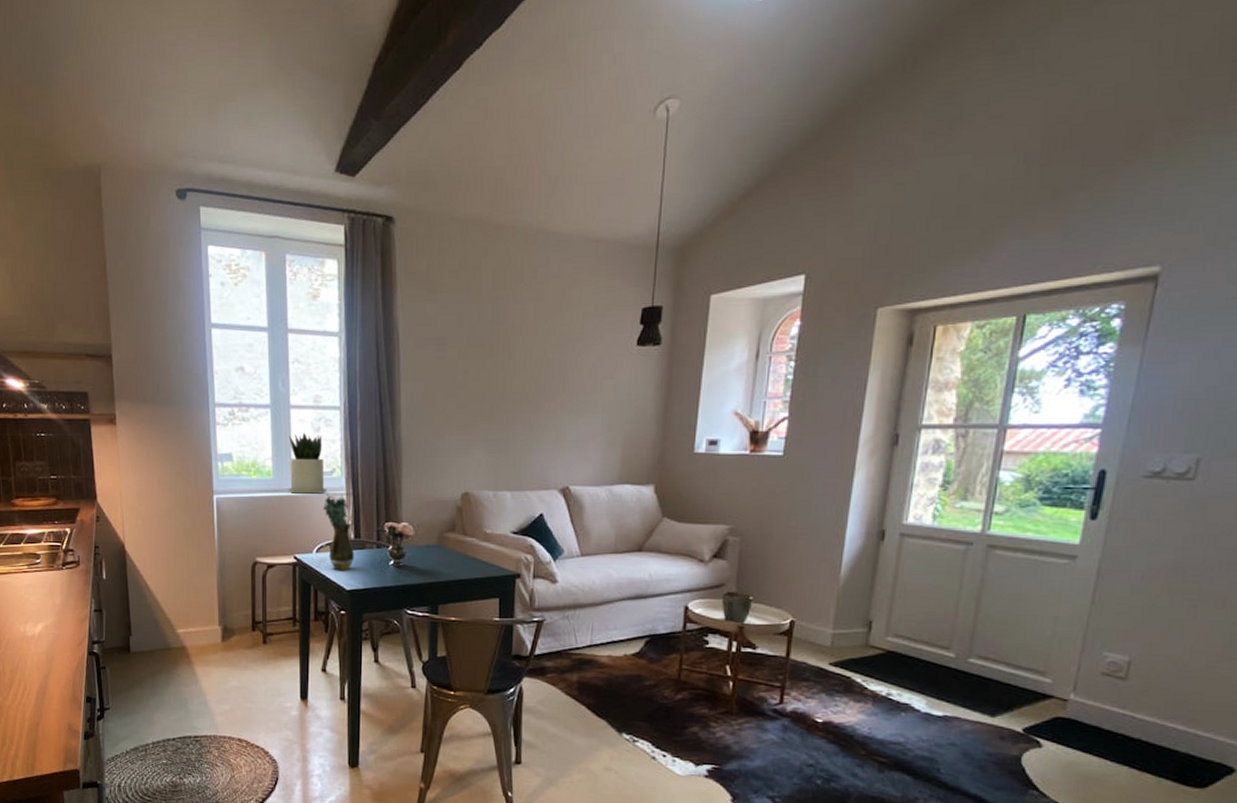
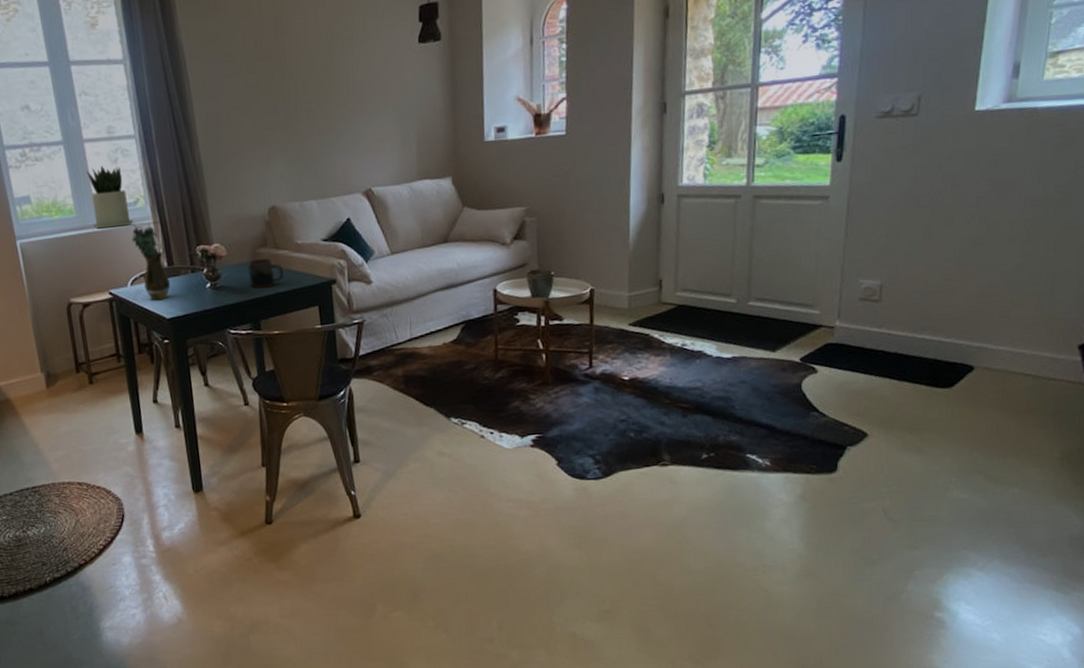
mug: none [433,542,468,574] -> present [248,257,284,290]

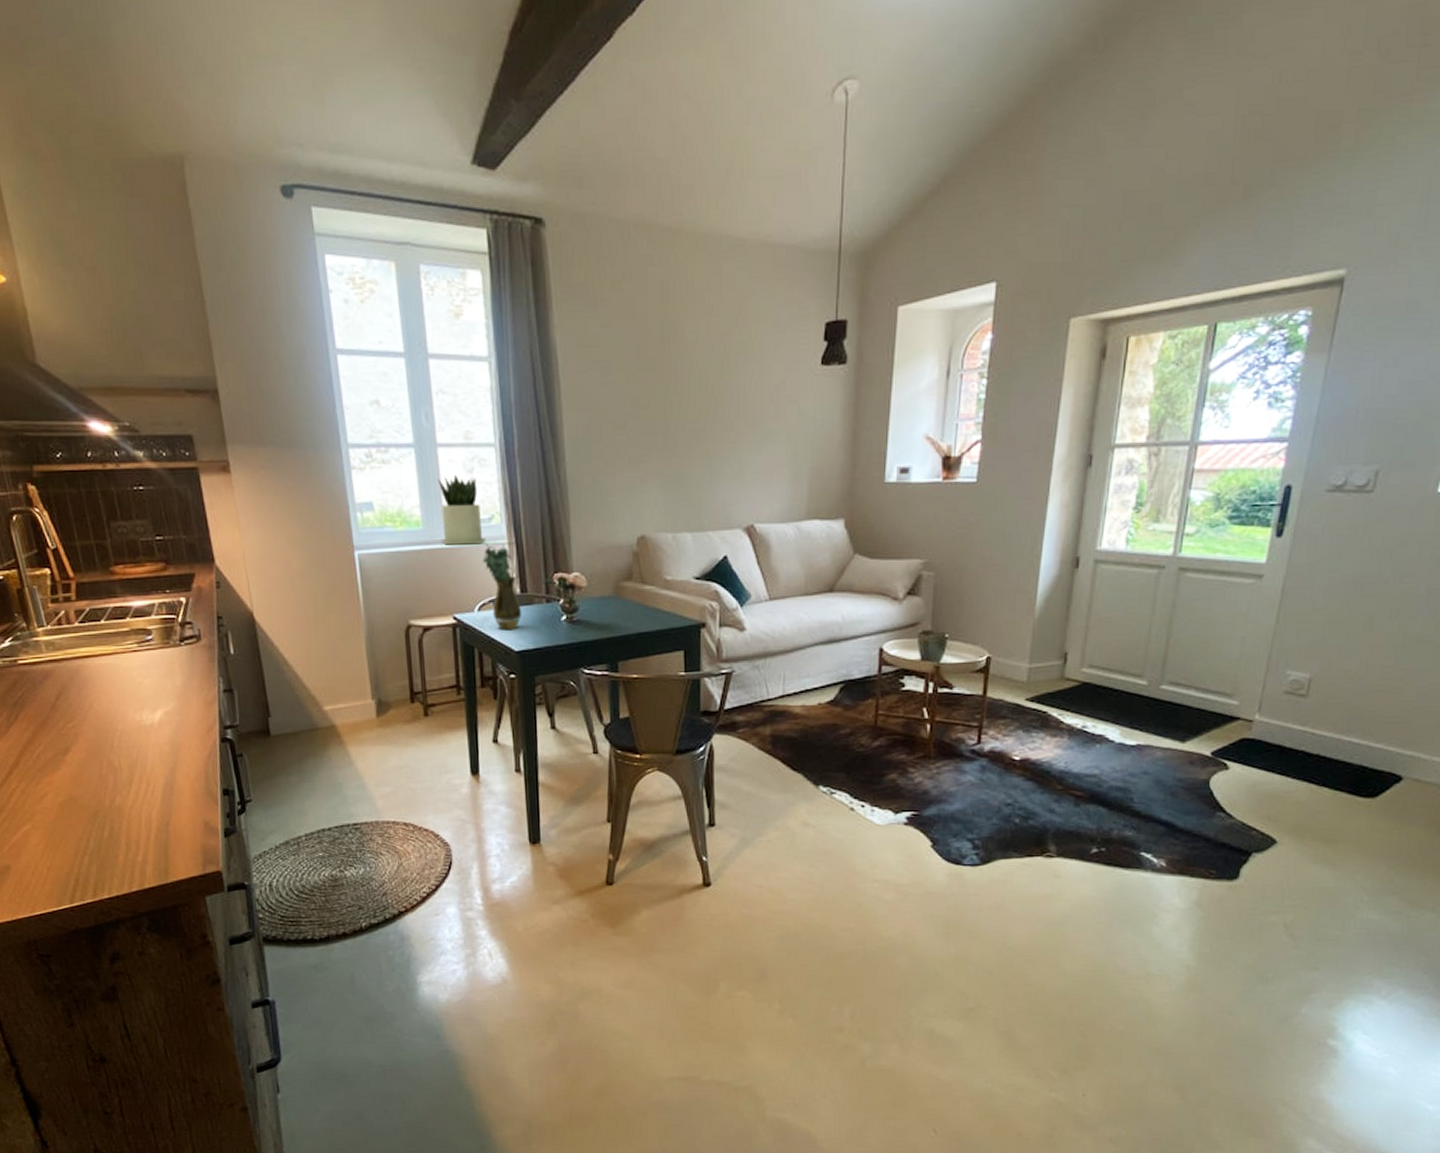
mug: present [248,257,284,290] -> none [609,592,648,627]

